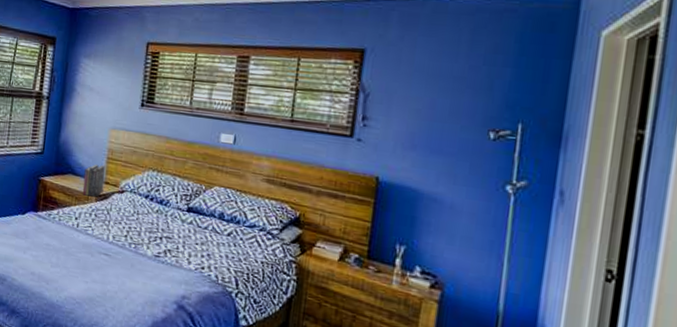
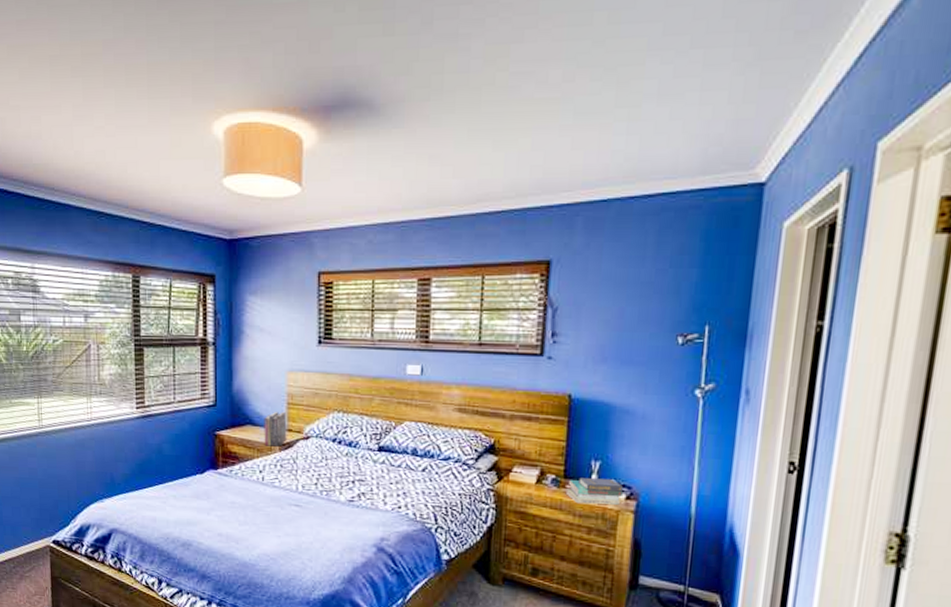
books: none [368,260,428,293] -> present [565,478,623,505]

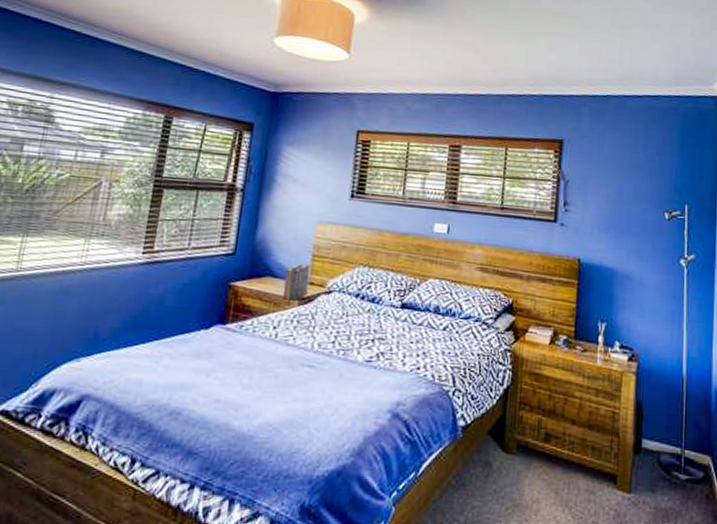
books: present [565,478,623,505] -> none [576,339,625,367]

